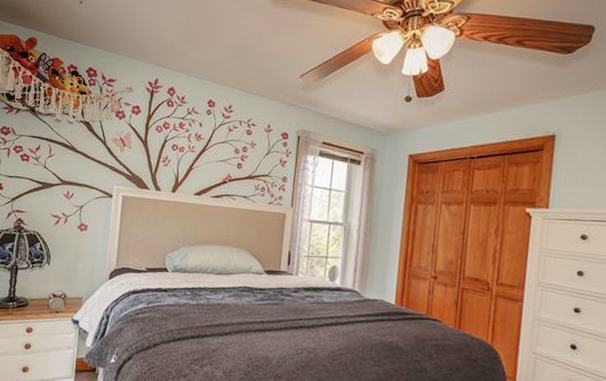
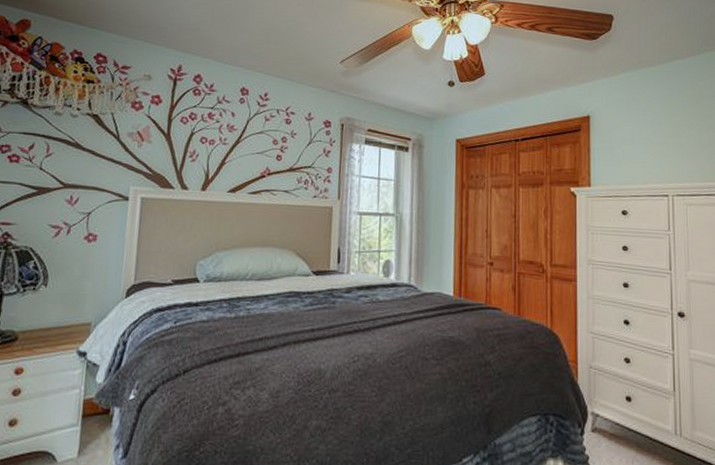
alarm clock: present [47,290,68,313] -> none [43,317,71,346]

